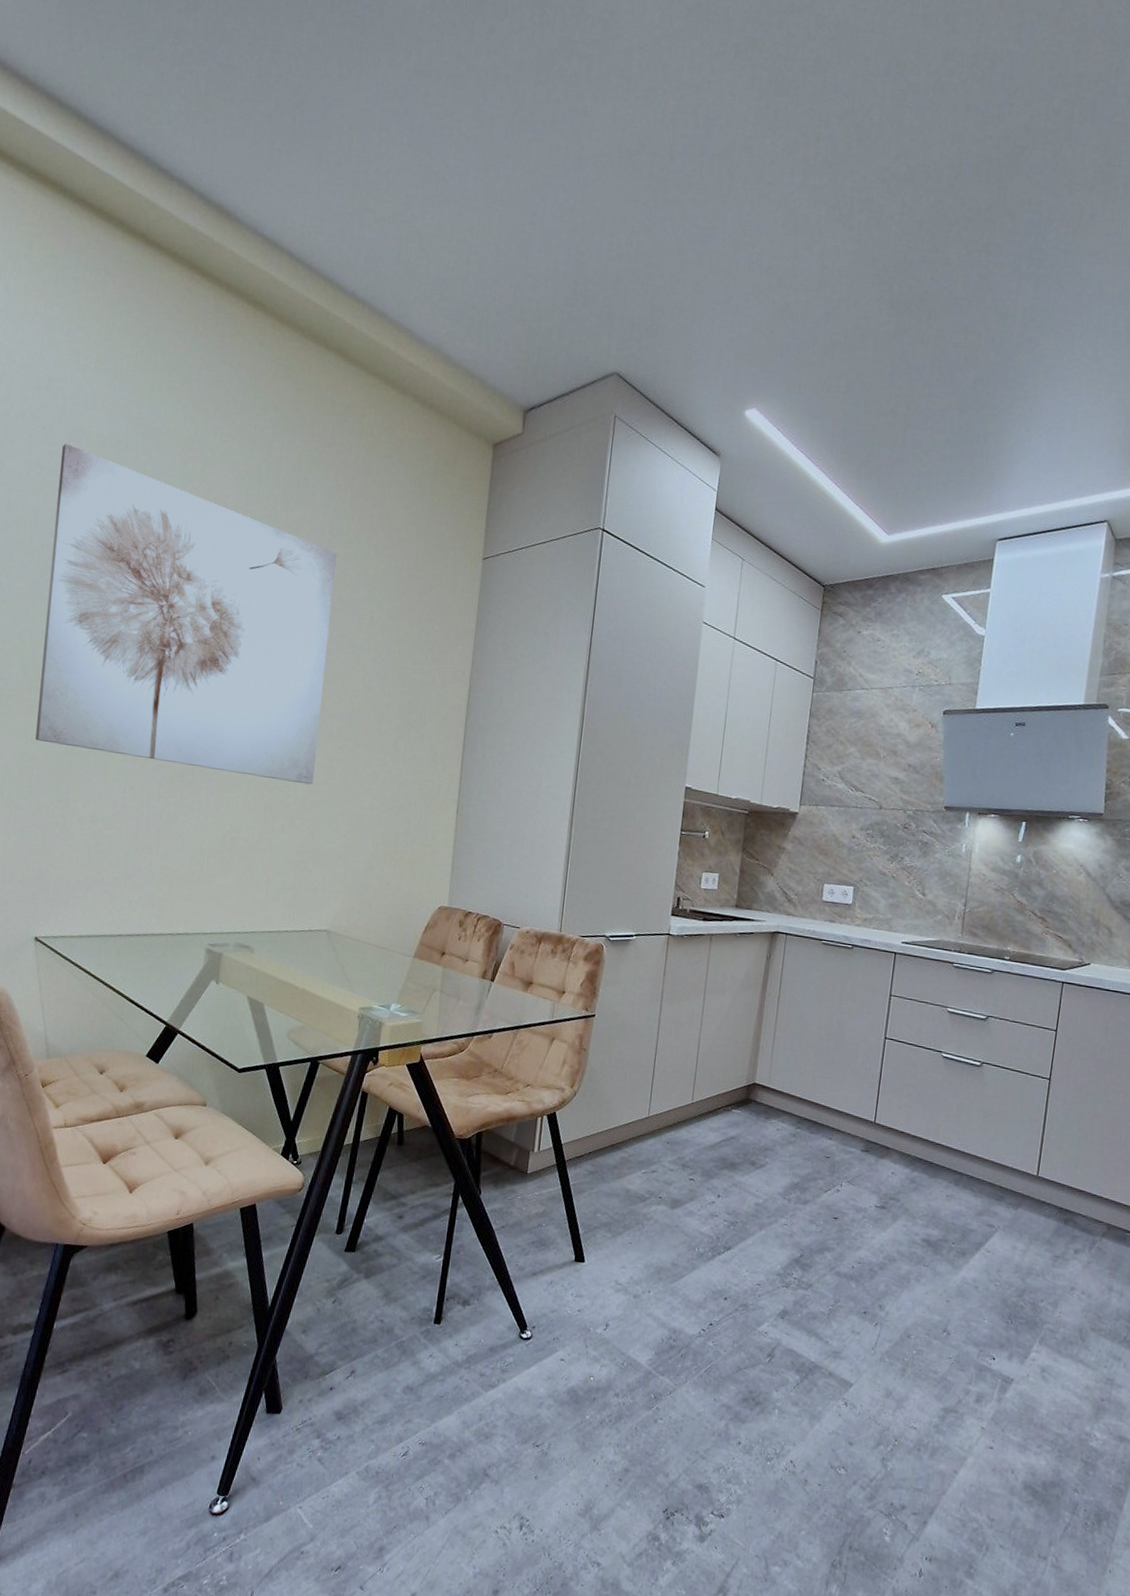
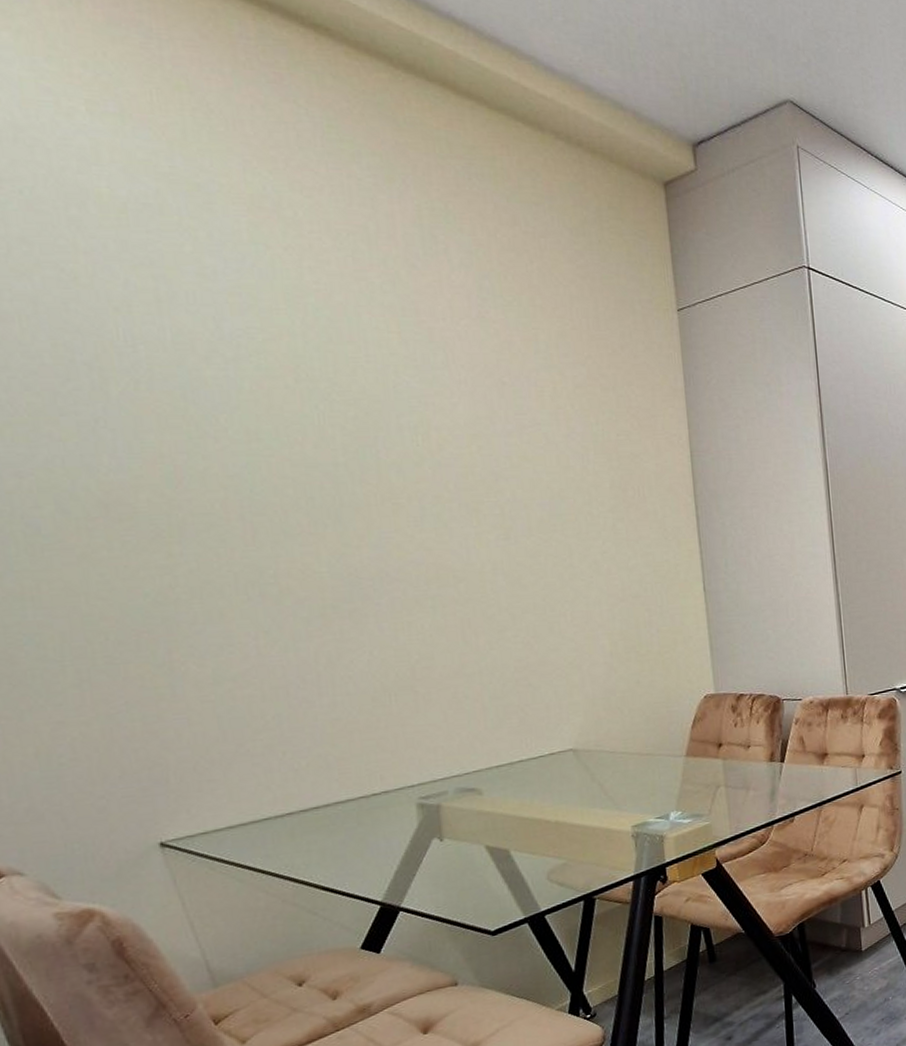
wall art: present [35,443,336,785] -> none [56,209,519,596]

